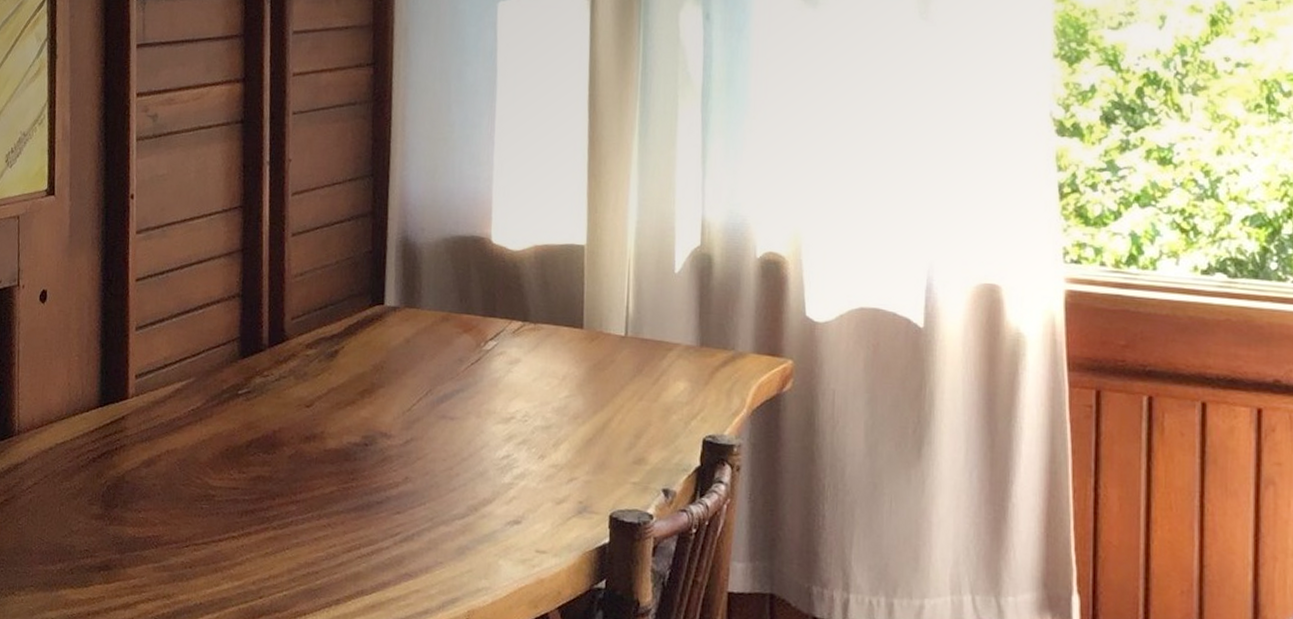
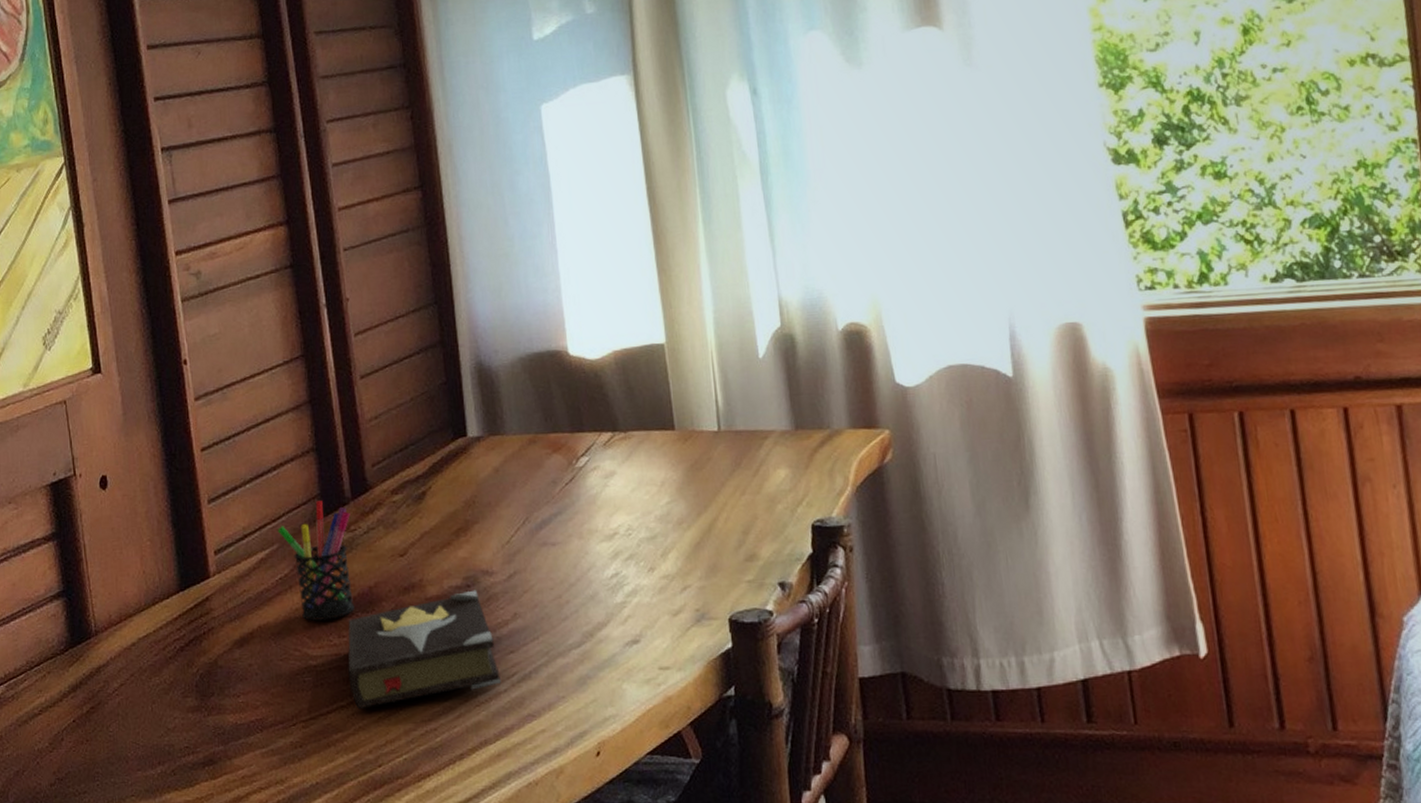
pen holder: none [195,343,265,455] -> present [277,501,355,621]
hardback book: none [243,449,385,543] -> present [348,590,502,710]

